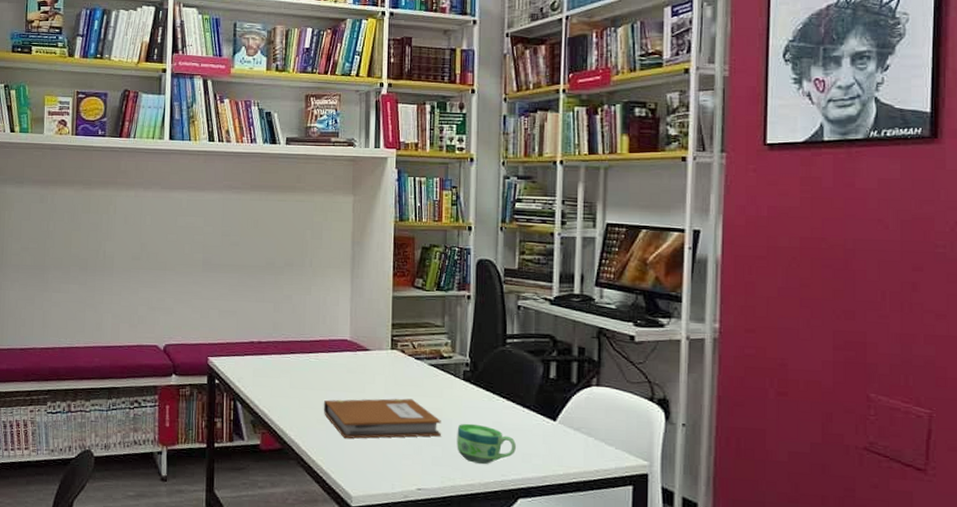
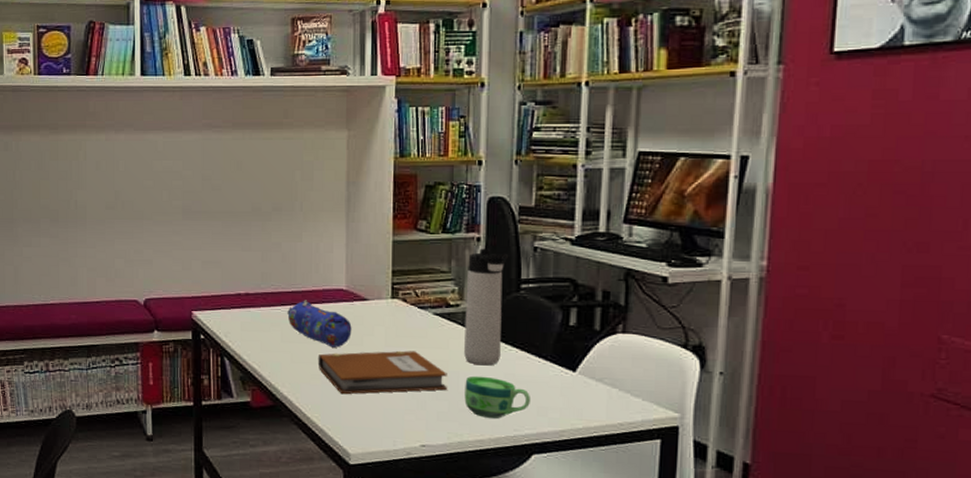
pencil case: none [295,349,355,394] -> present [286,300,352,348]
thermos bottle: none [456,305,496,414] -> present [464,248,509,366]

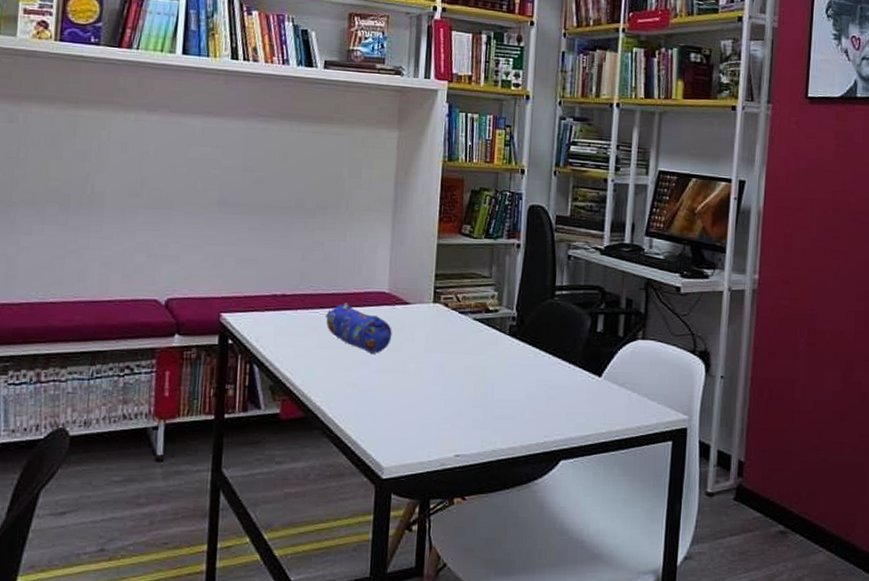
notebook: present [317,350,447,395] -> none [354,356,484,404]
thermos bottle: present [464,248,509,366] -> none [501,255,546,372]
cup: present [464,375,530,419] -> none [499,382,560,425]

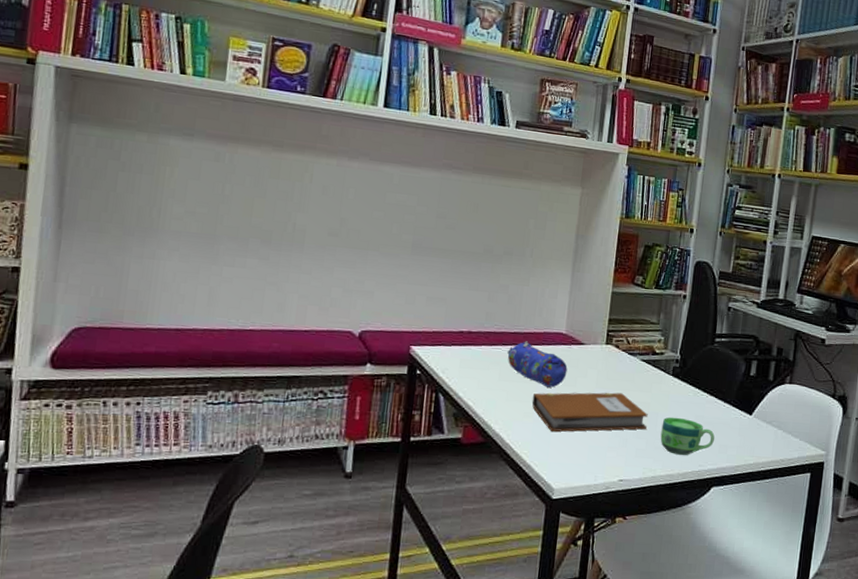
notebook: none [354,356,484,404] -> present [531,392,648,432]
cup: none [499,382,560,425] -> present [660,417,715,455]

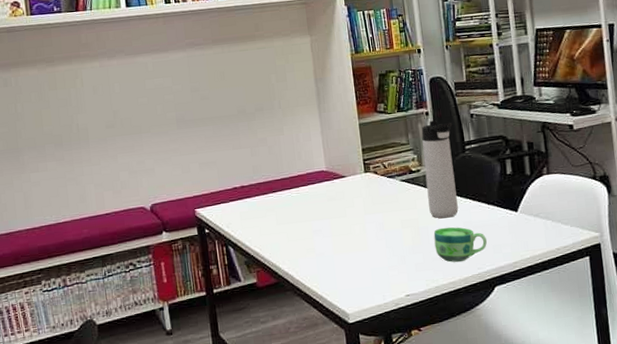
pencil case: present [506,341,568,388] -> none [278,184,336,223]
notebook: present [531,392,648,432] -> none [310,214,420,263]
thermos bottle: none [663,305,708,408] -> present [421,120,458,219]

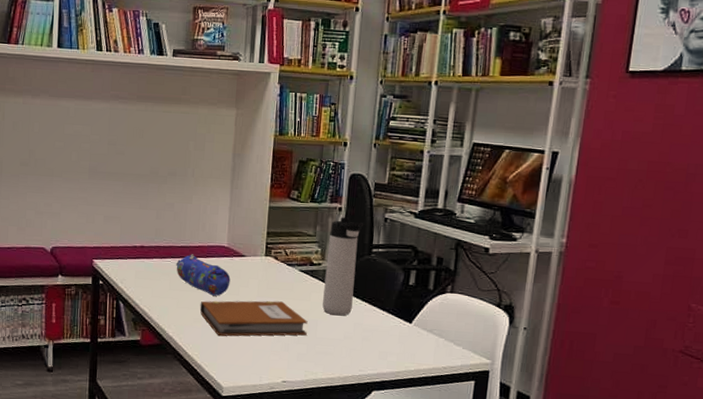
pencil case: none [278,184,336,223] -> present [175,254,231,296]
notebook: none [310,214,420,263] -> present [199,300,308,337]
cup: present [433,227,487,262] -> none [320,324,374,360]

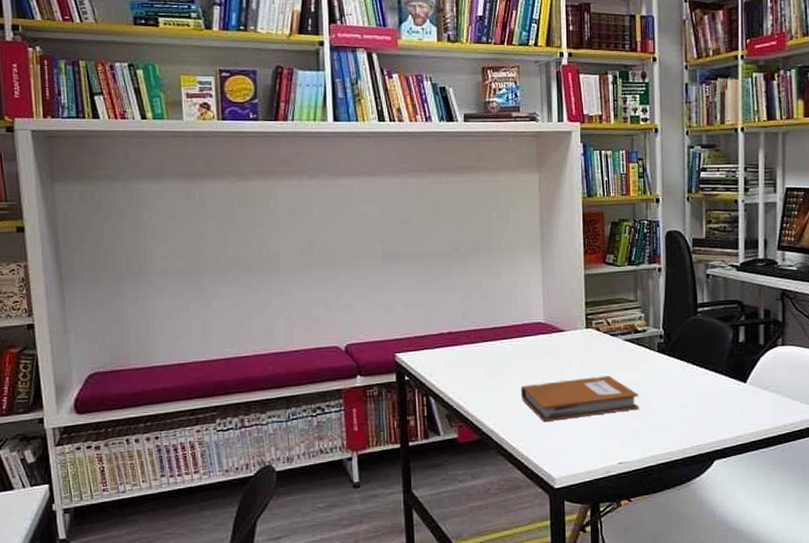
pencil case: present [175,254,231,296] -> none [488,335,551,379]
thermos bottle: present [322,217,364,316] -> none [651,277,686,384]

